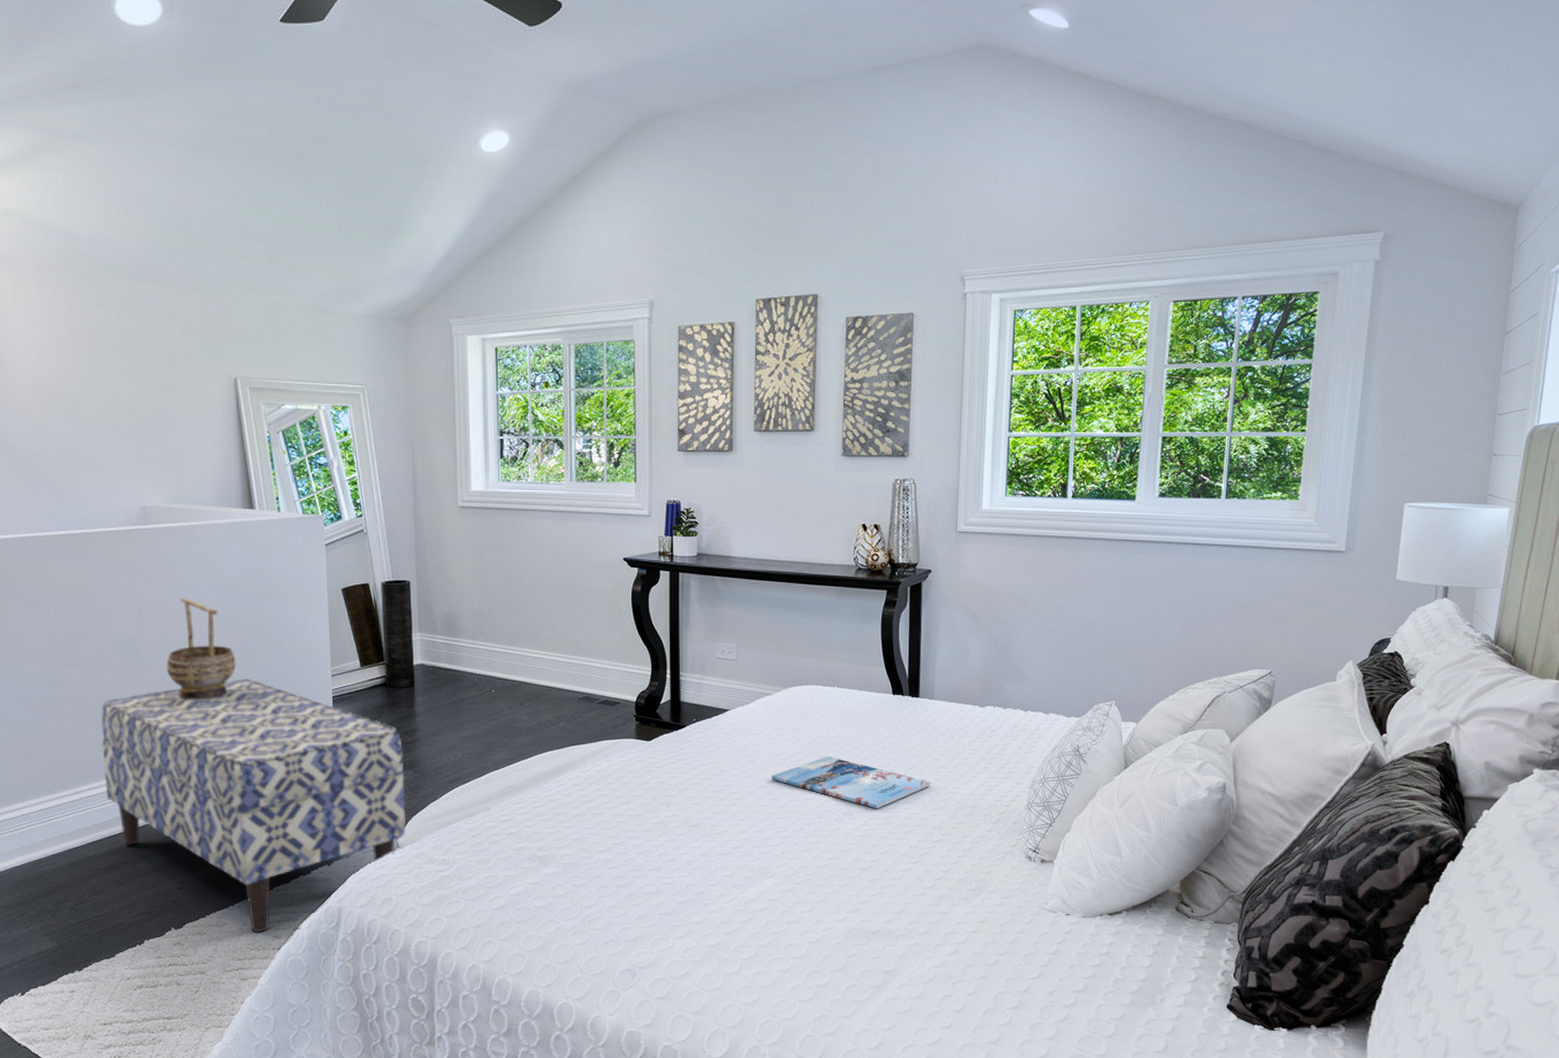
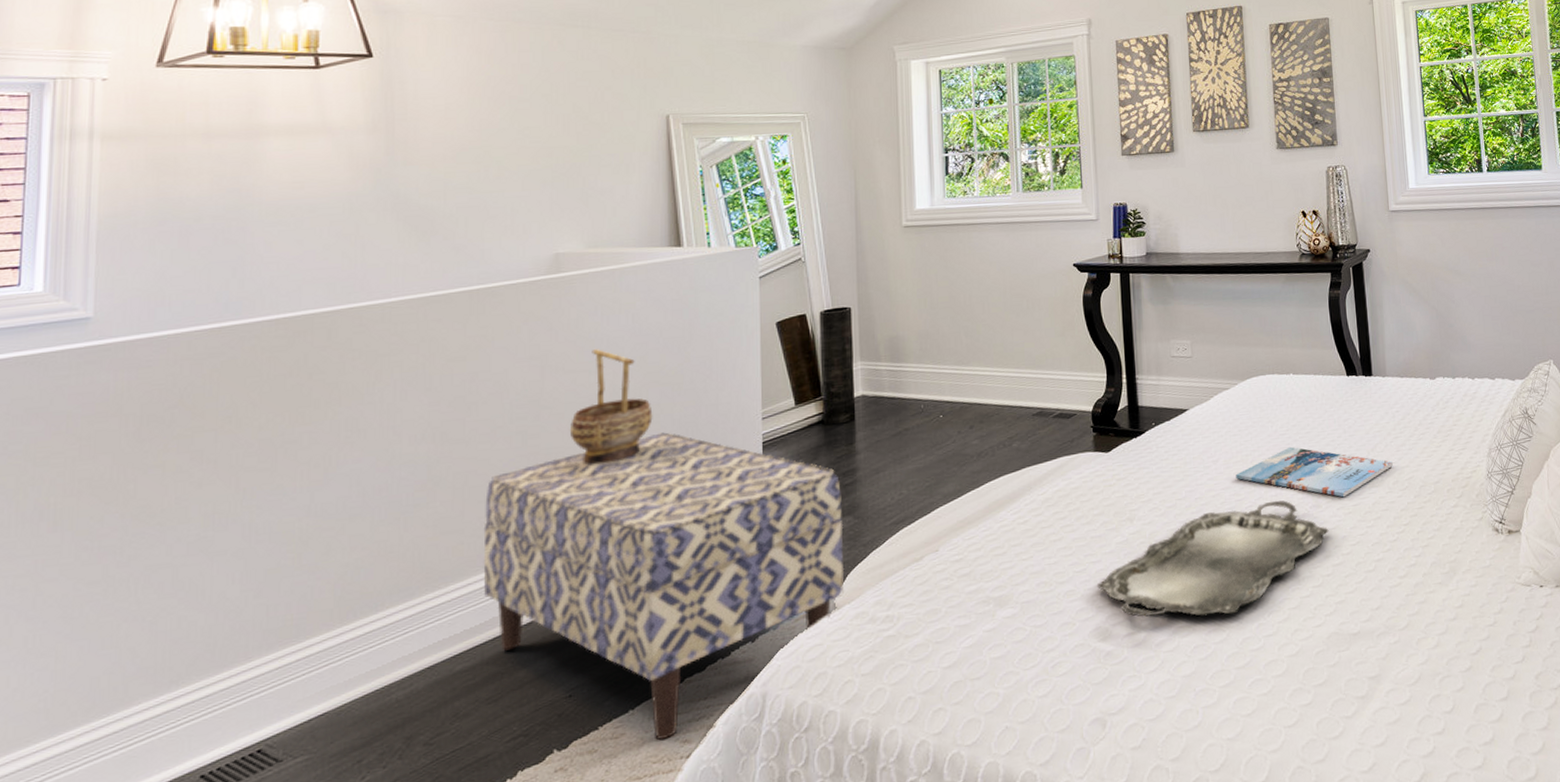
serving tray: none [632,804,859,899] -> present [1096,500,1329,617]

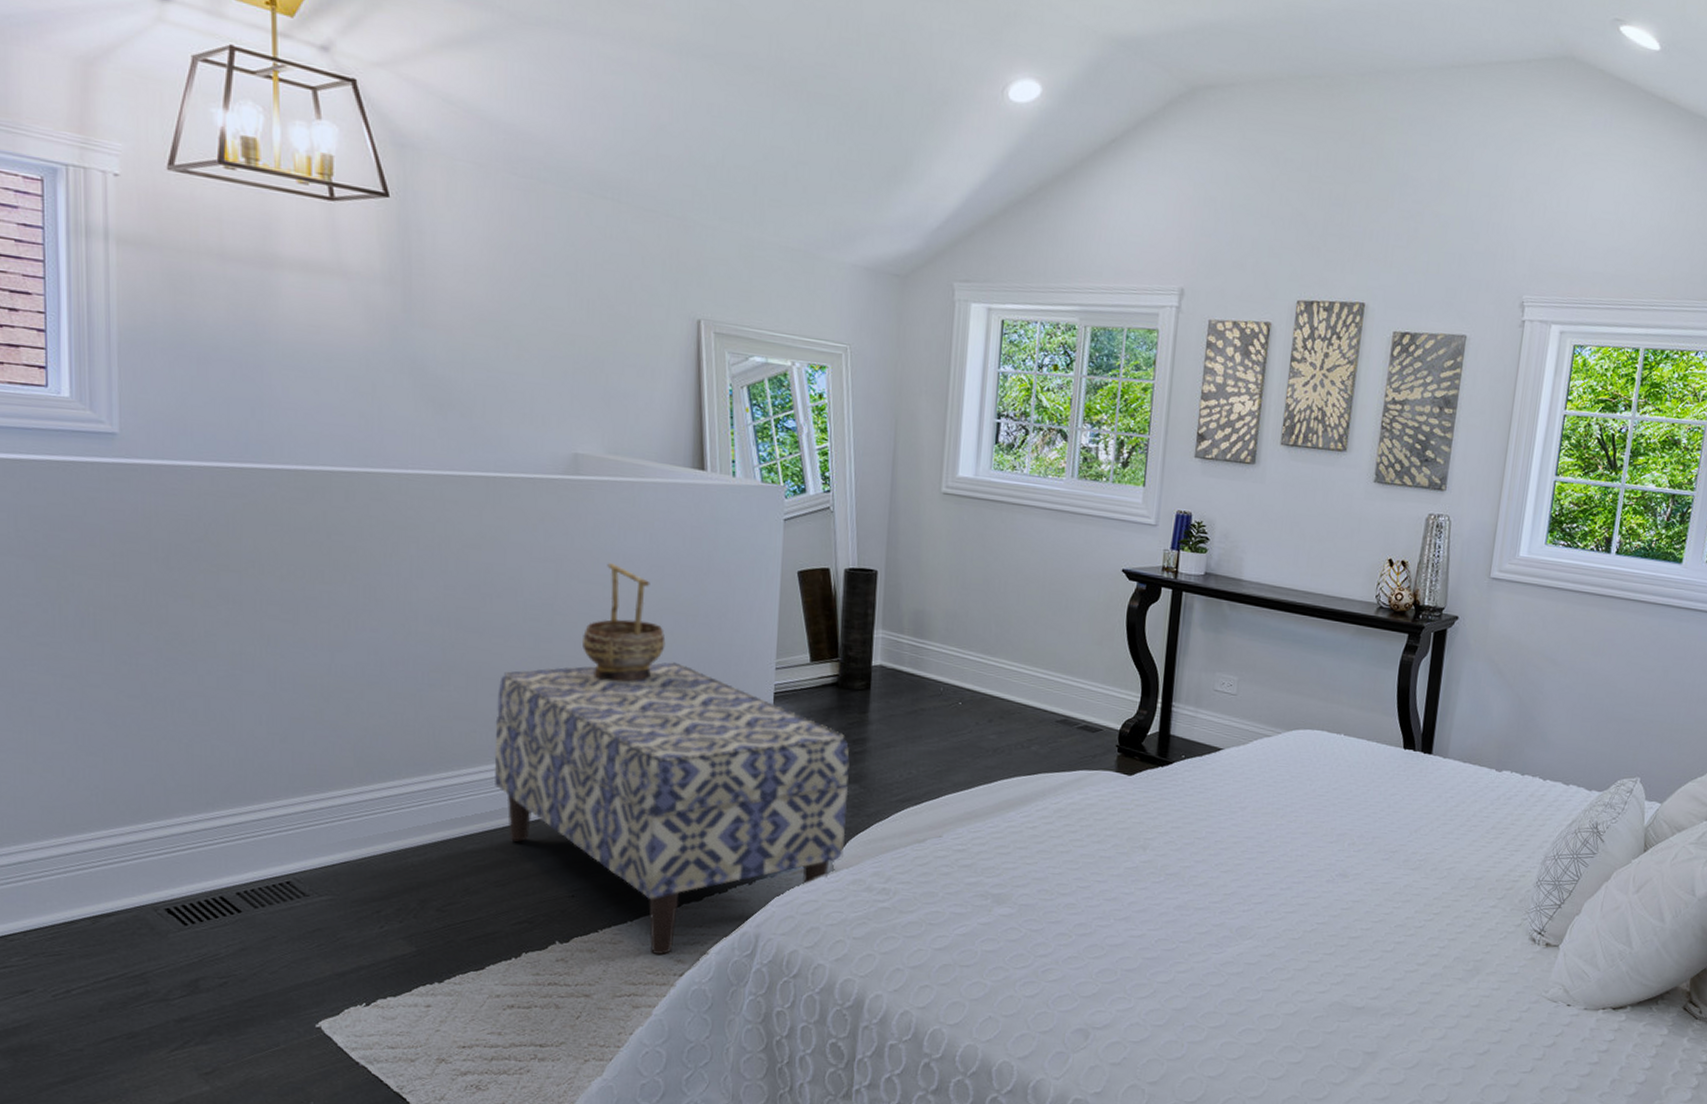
serving tray: present [1096,500,1329,617] -> none [1098,858,1352,962]
magazine: present [1236,446,1394,498] -> none [1262,809,1436,873]

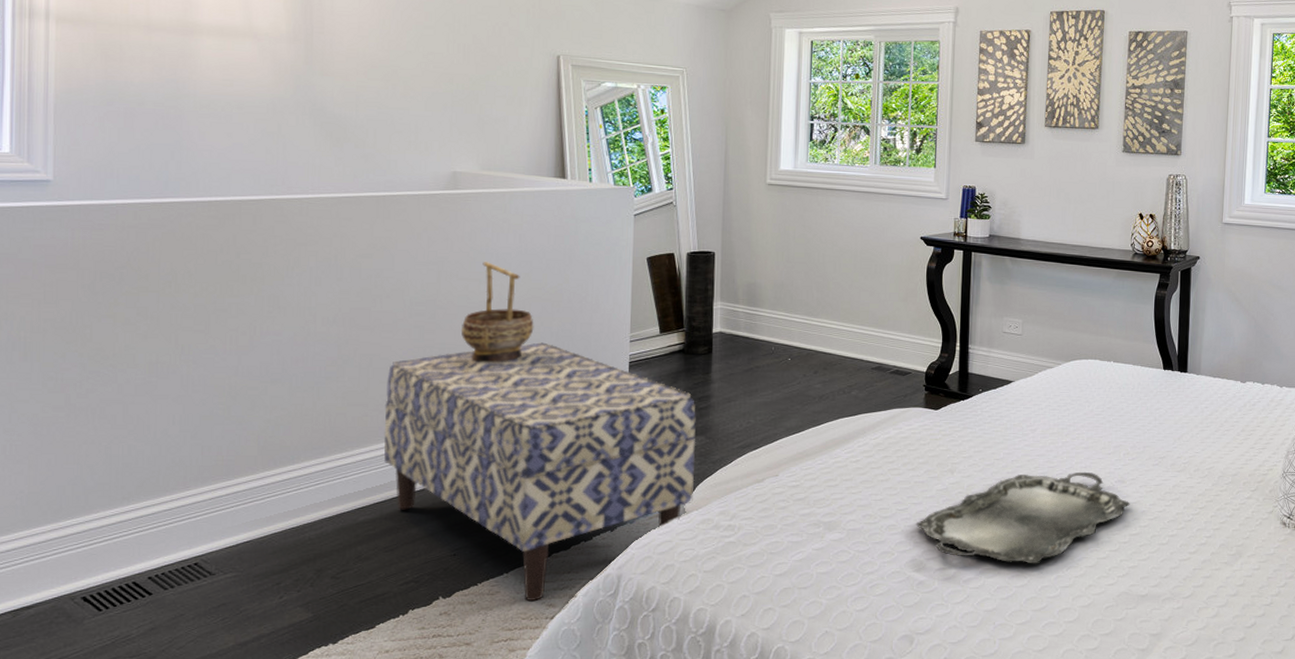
serving tray: none [1098,858,1352,962] -> present [915,471,1130,564]

